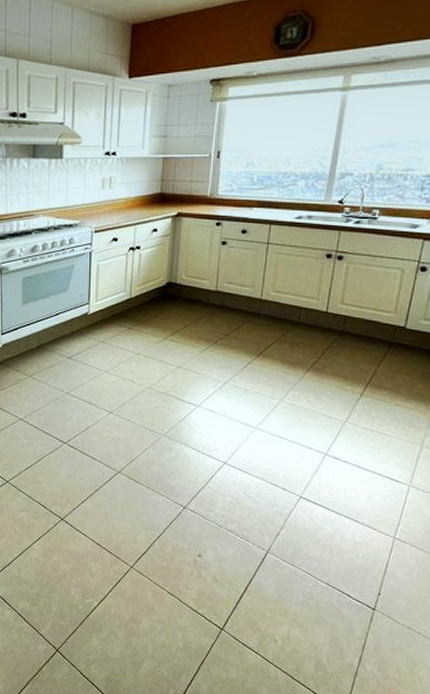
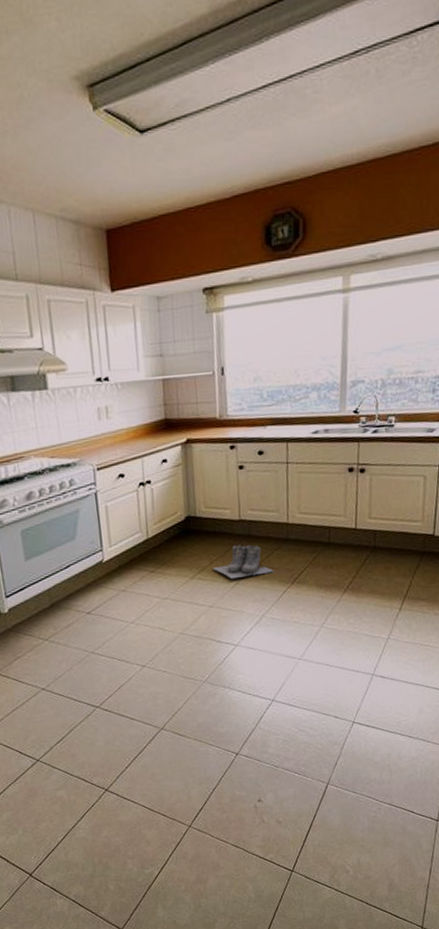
boots: none [185,313,242,344] -> present [213,544,274,578]

